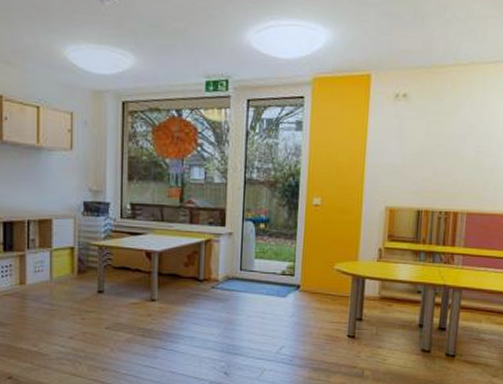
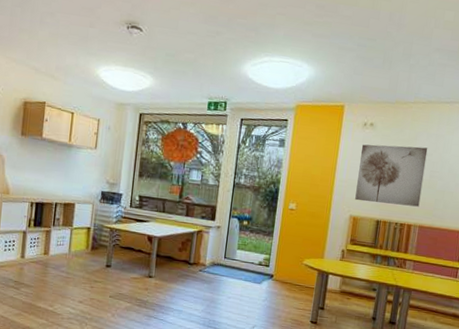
wall art: none [390,118,473,191] -> present [355,144,428,207]

